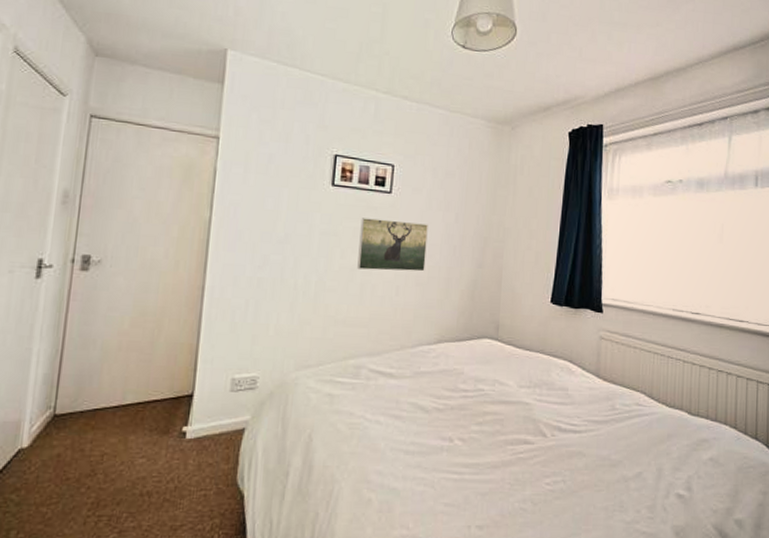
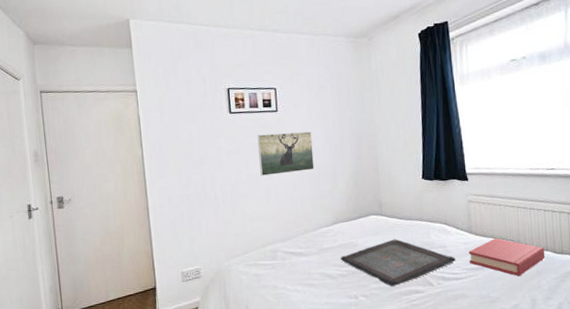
serving tray: none [438,371,577,431] -> present [340,239,456,286]
hardback book: none [592,387,679,438] -> present [468,238,546,277]

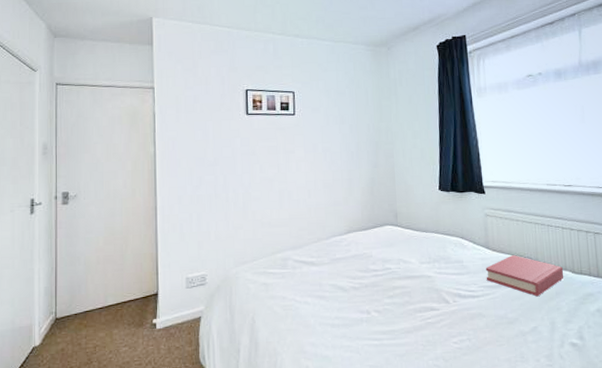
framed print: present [257,131,315,176] -> none [273,136,330,180]
serving tray: present [340,239,456,286] -> none [353,251,472,302]

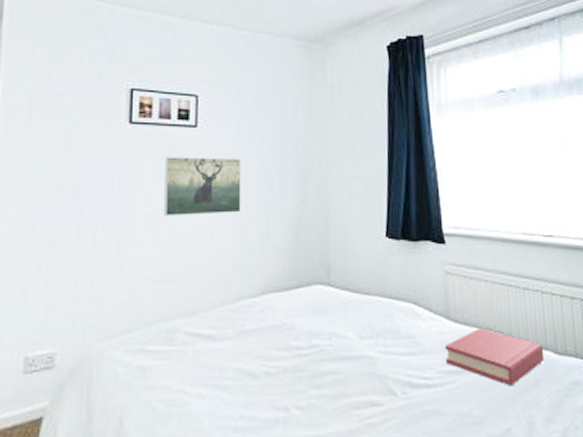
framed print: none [273,136,330,180] -> present [164,157,241,216]

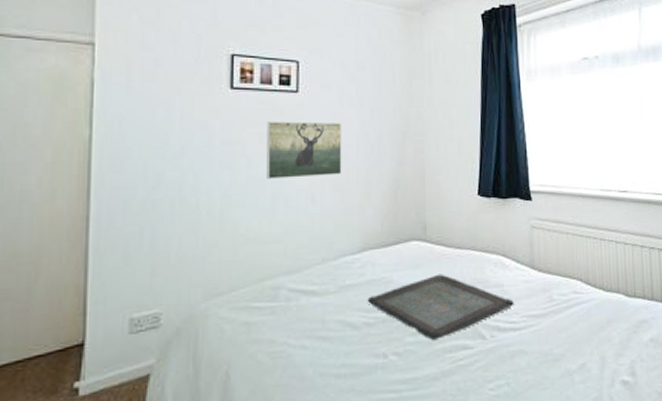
serving tray: none [267,321,428,394] -> present [367,274,514,340]
hardback book: present [445,328,545,387] -> none [529,276,617,327]

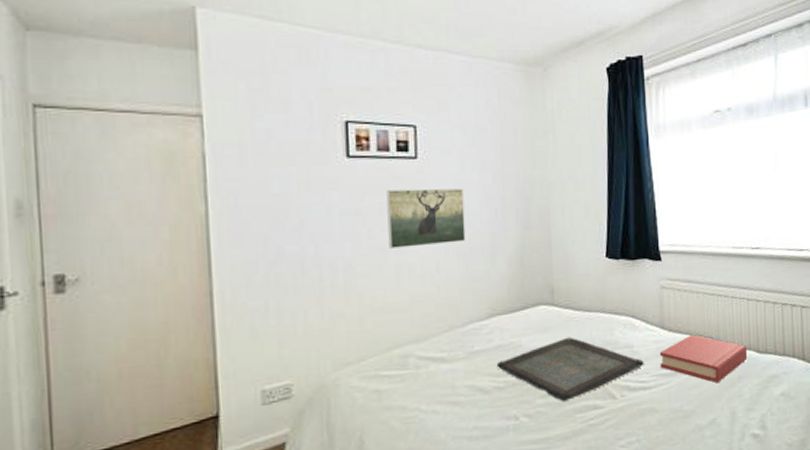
hardback book: none [529,276,617,327] -> present [659,335,748,384]

